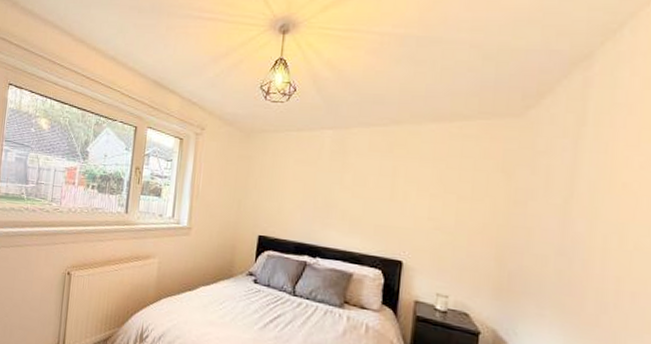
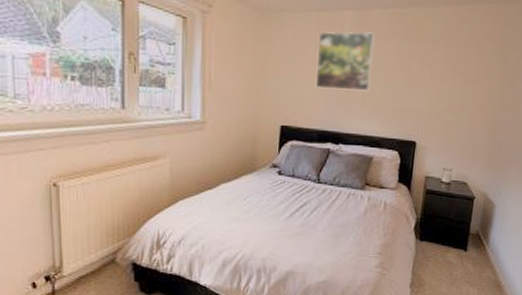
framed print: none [293,149,355,207] -> present [315,31,375,92]

